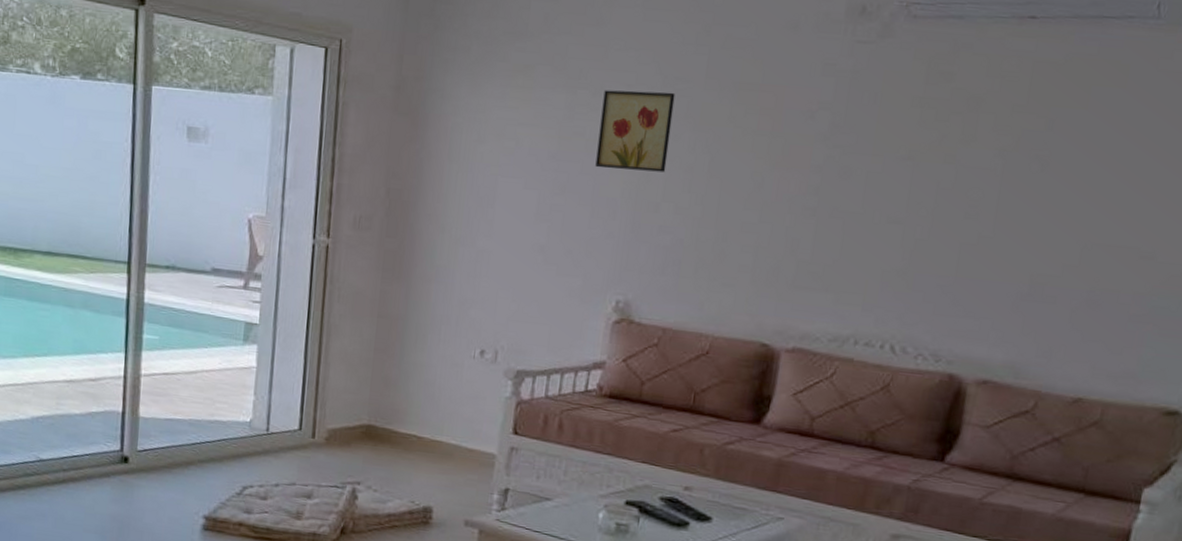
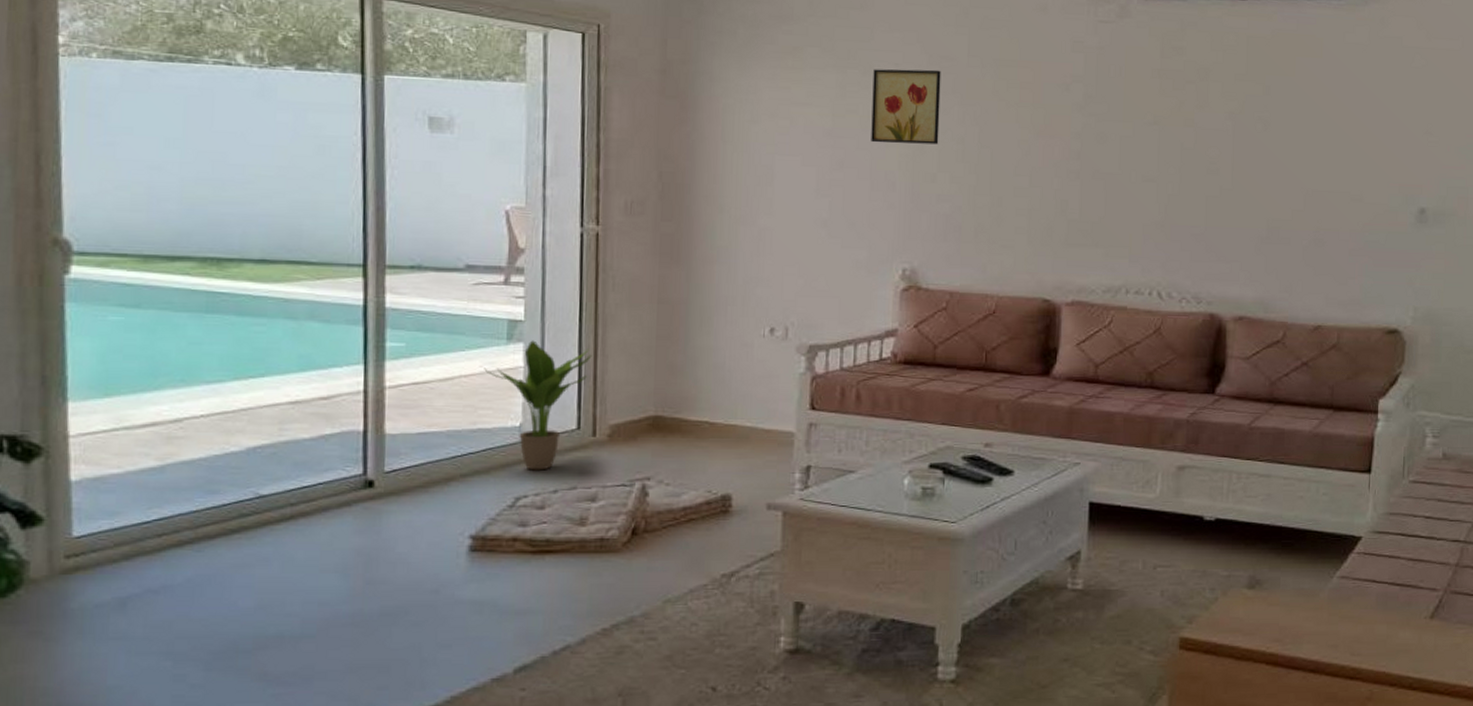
potted plant: none [222,343,316,465] -> present [484,340,592,470]

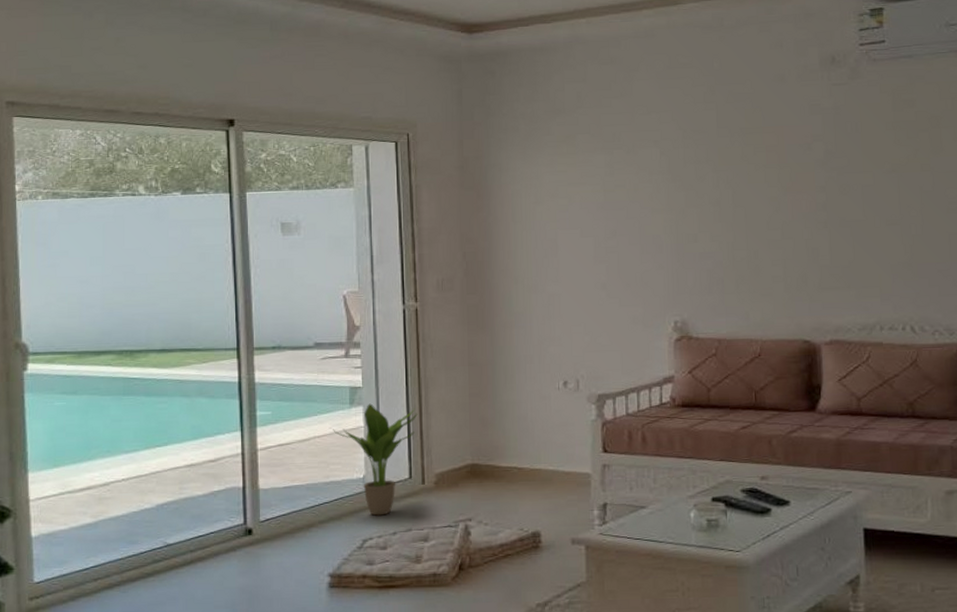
wall art: present [871,69,941,145] -> none [636,142,698,212]

